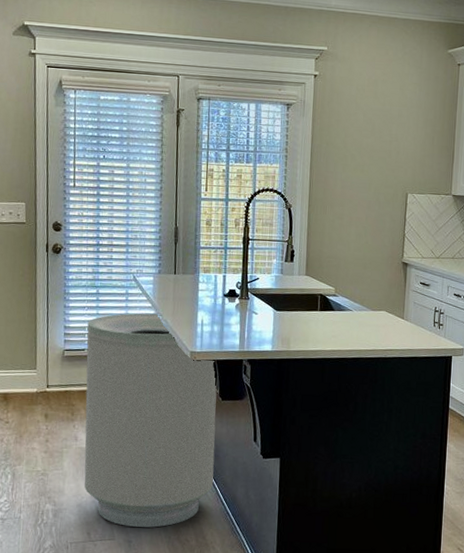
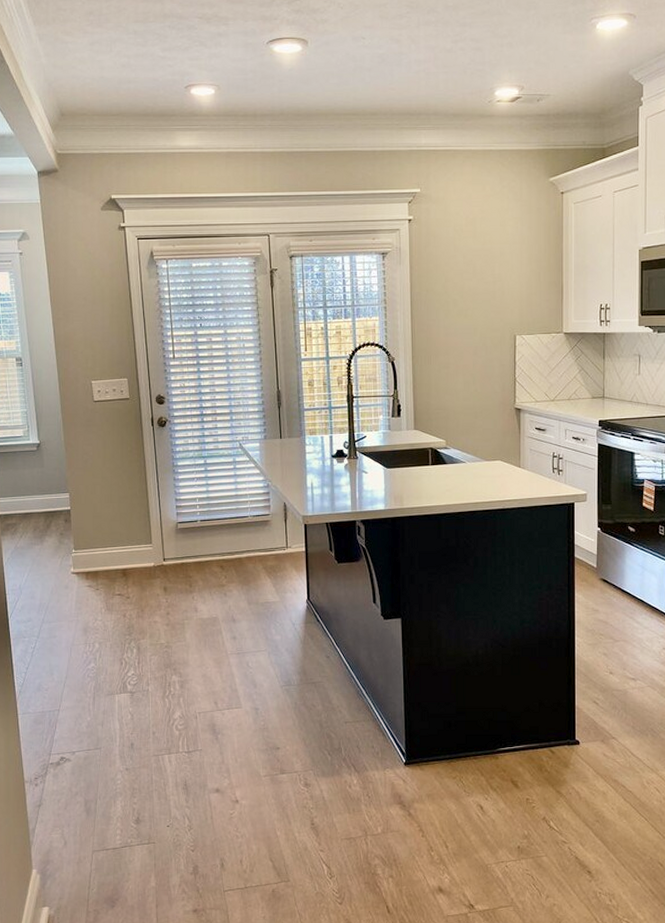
trash can: present [84,313,218,528] -> none [198,480,336,694]

